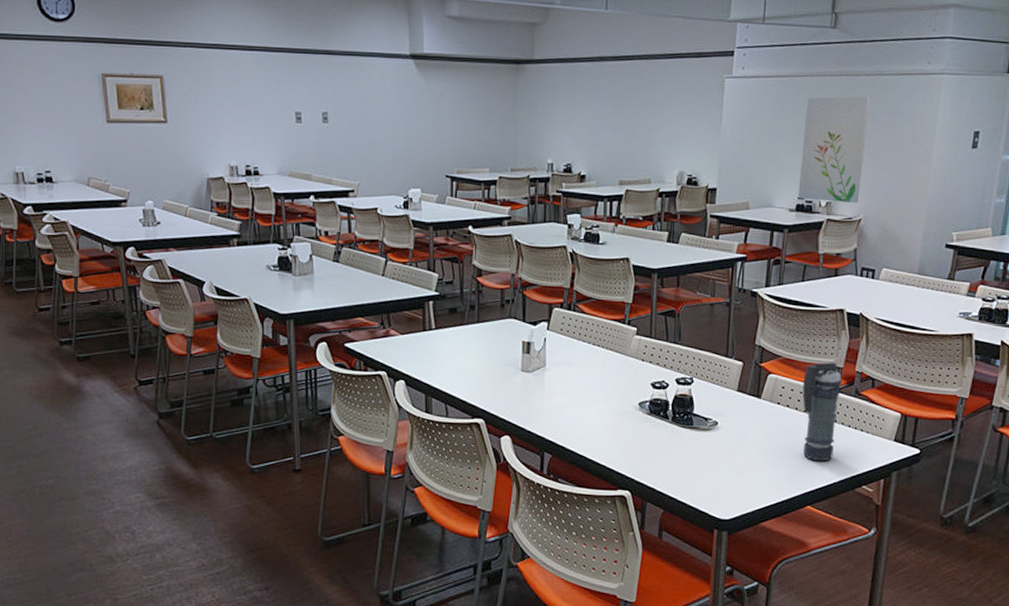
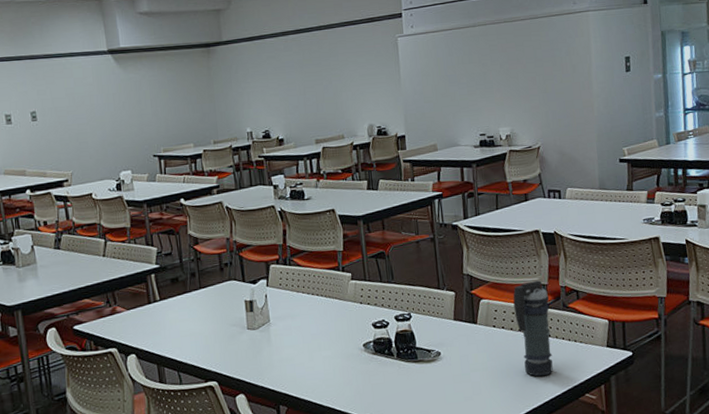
wall art: present [798,96,870,204] -> none [473,38,535,136]

